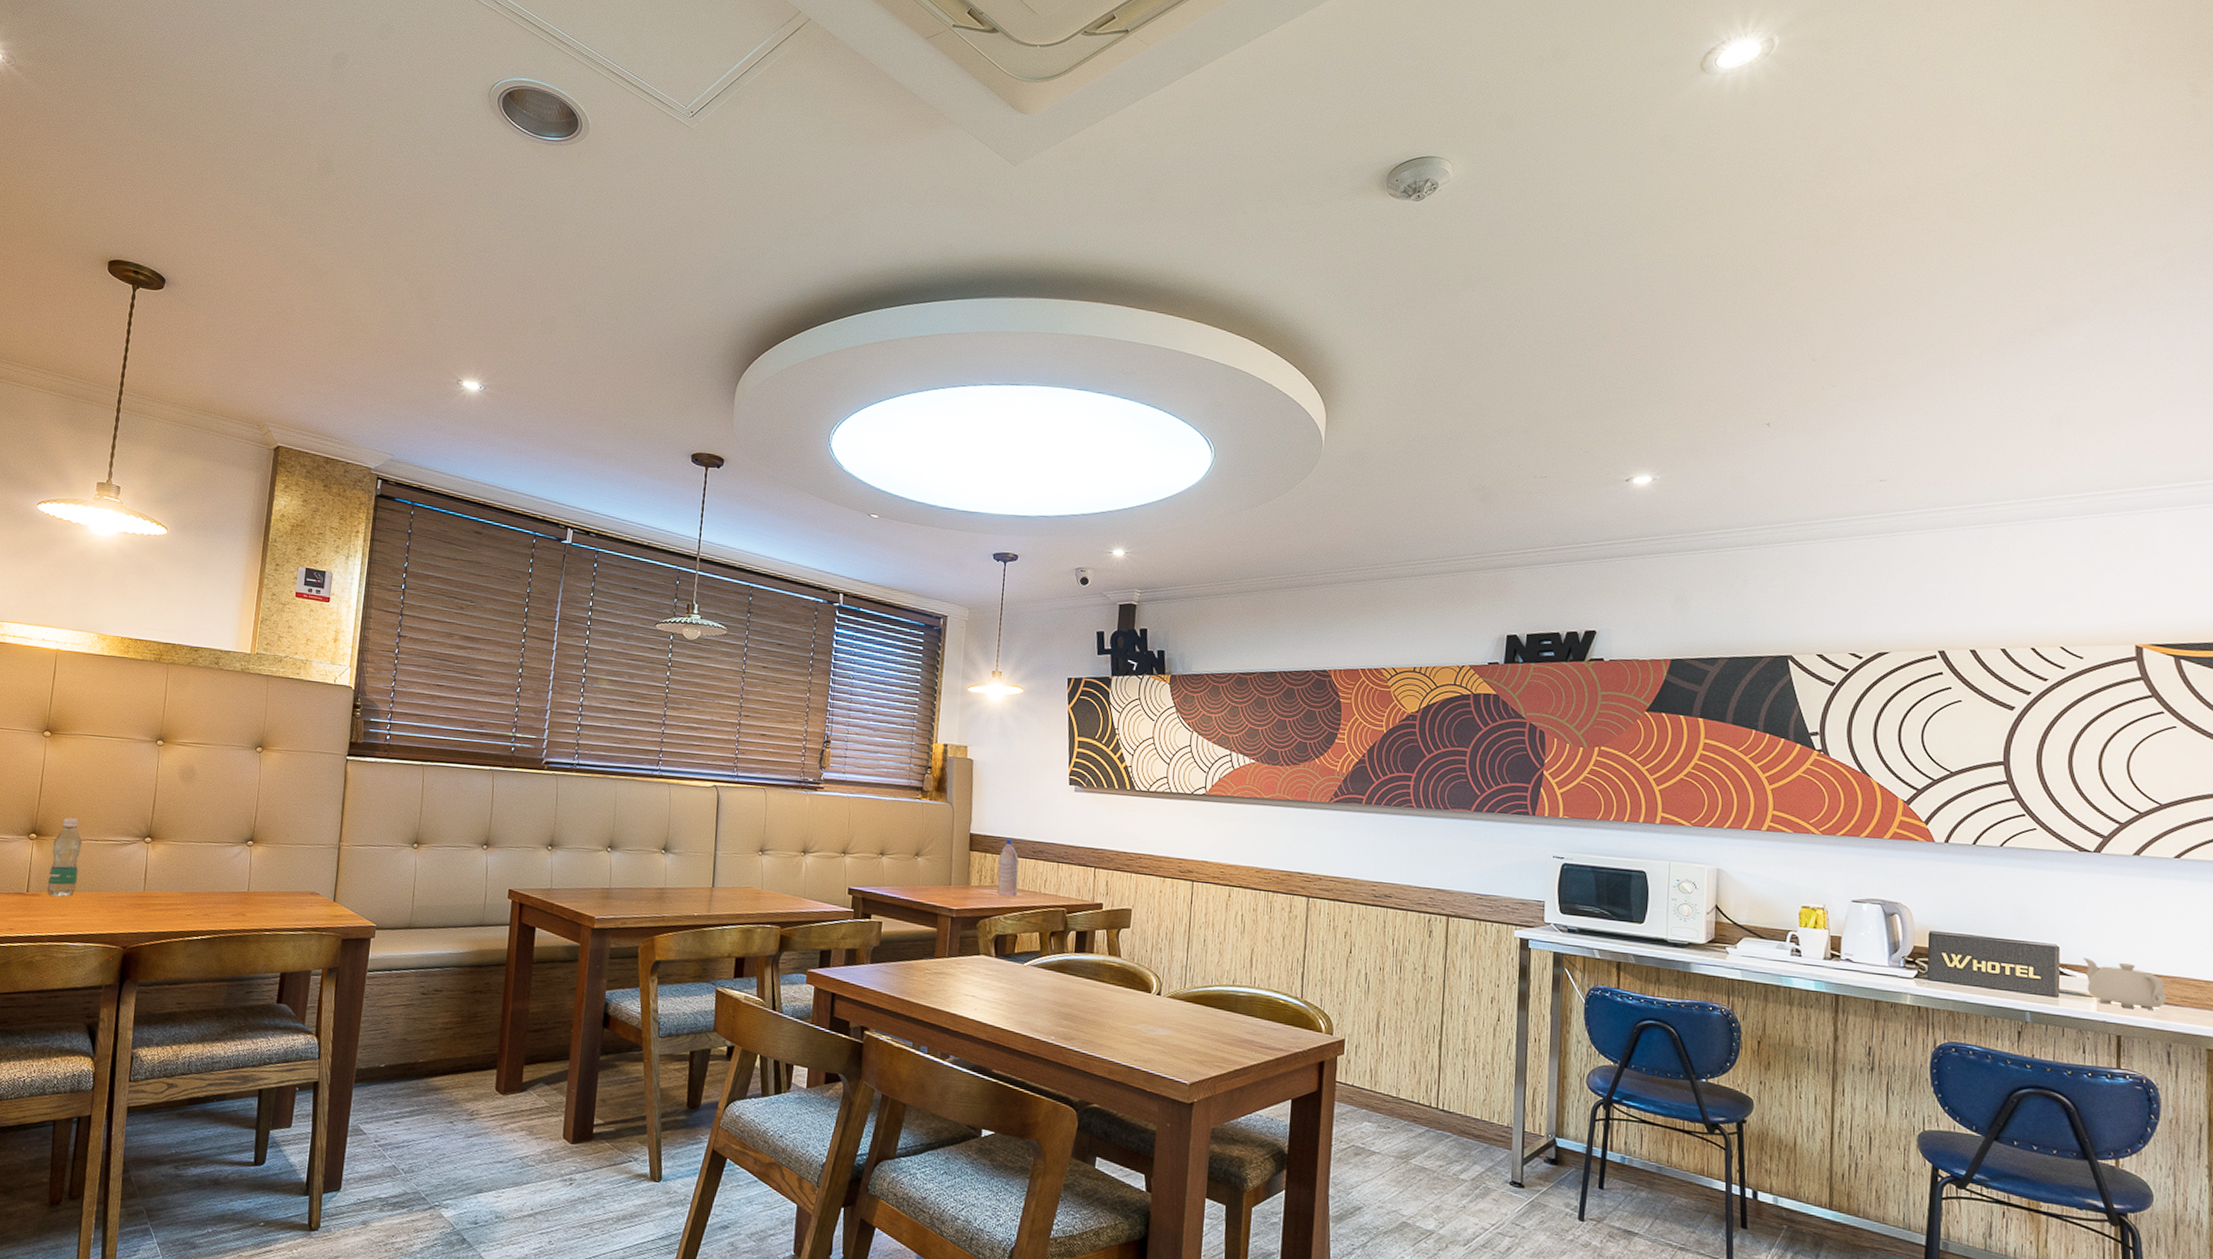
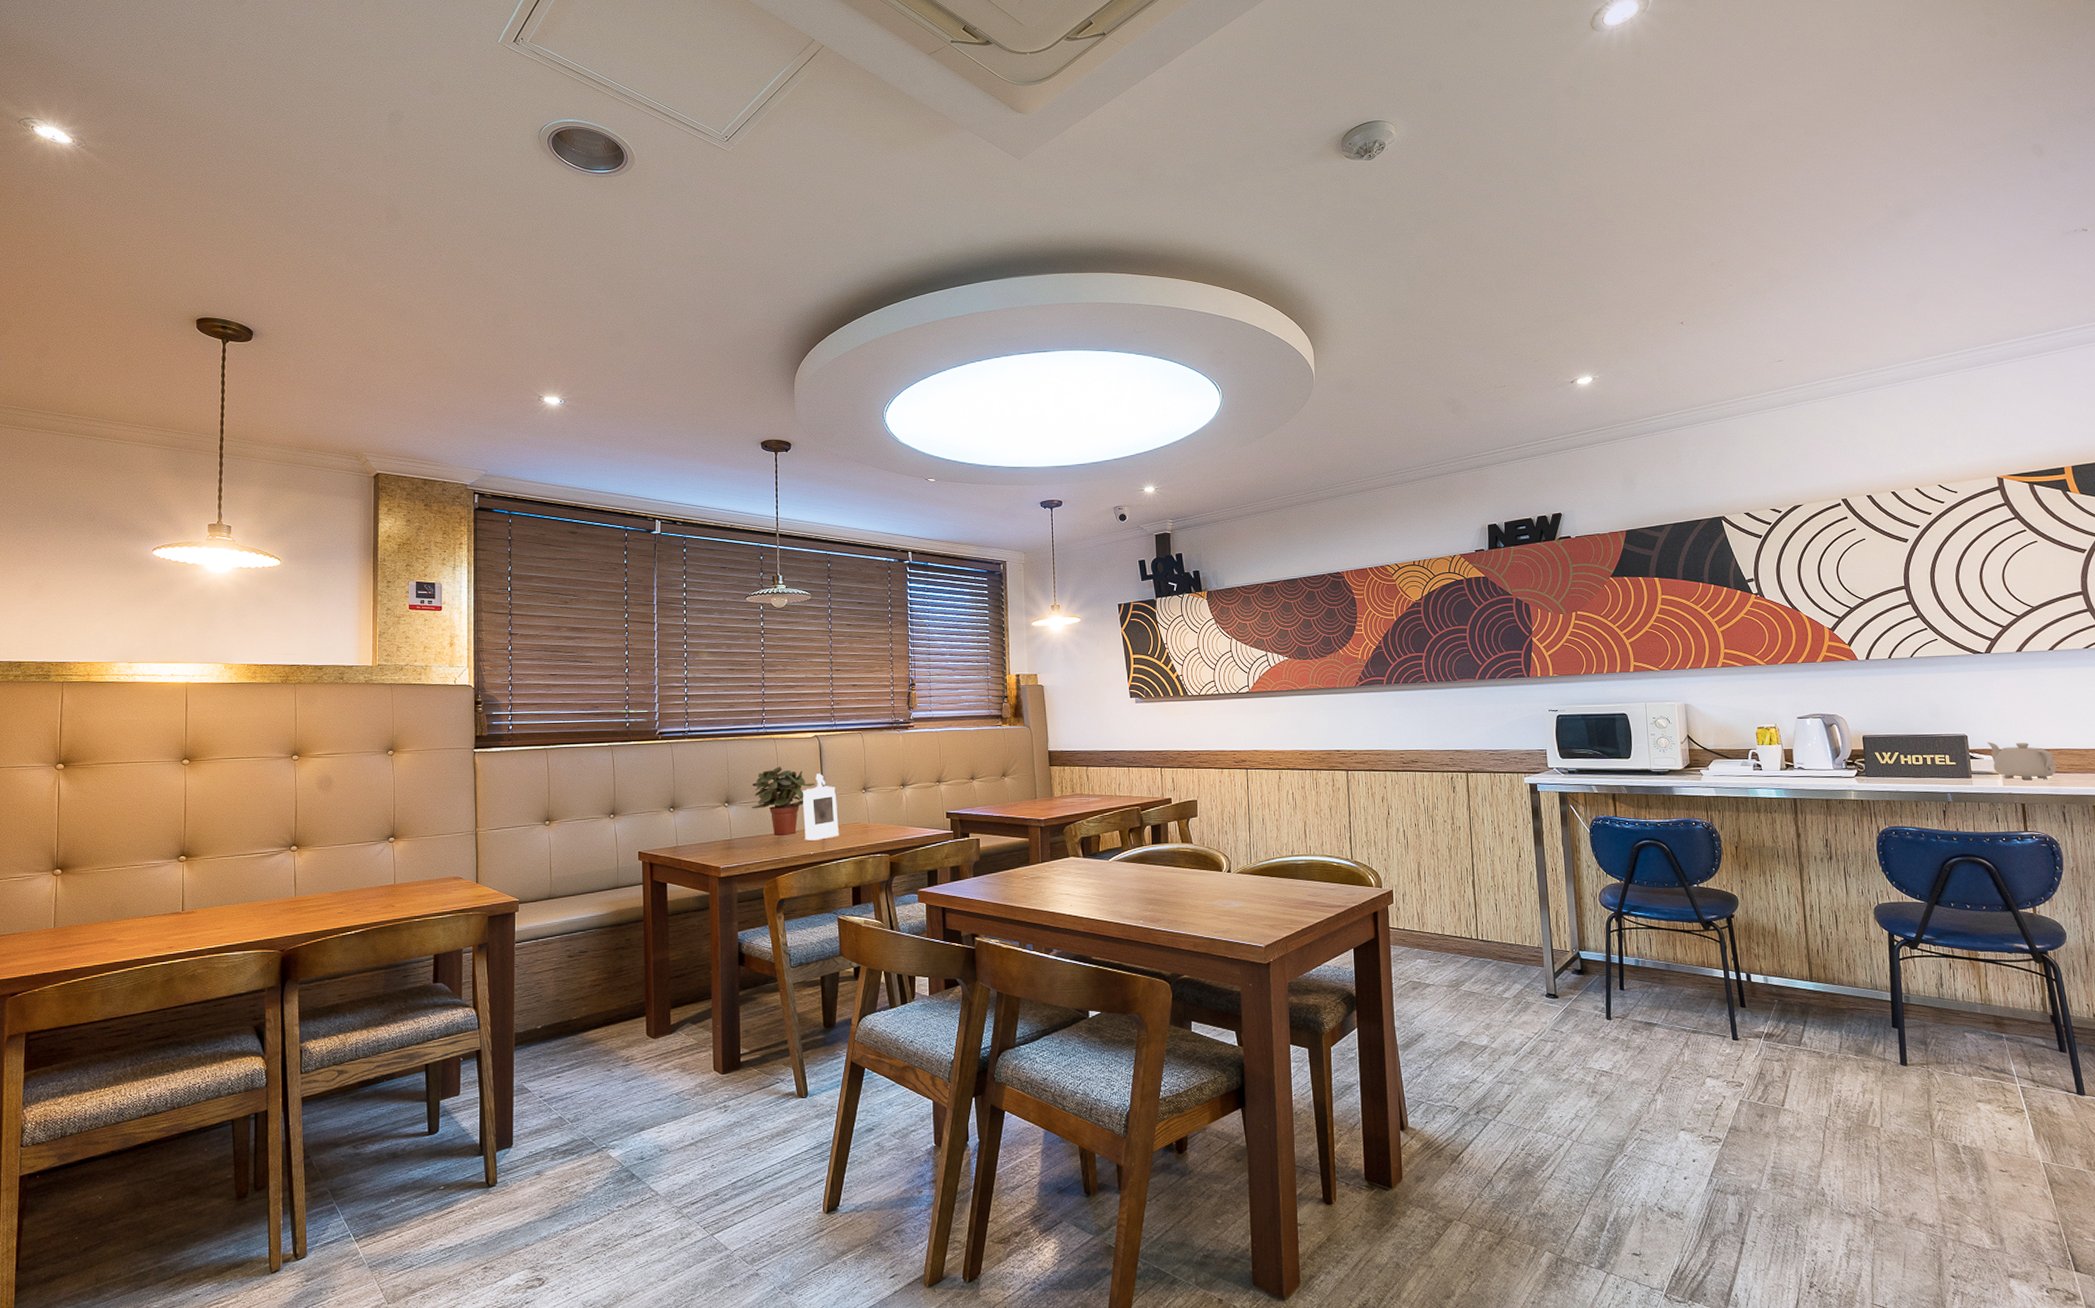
bottle: present [46,818,82,897] -> none [201,837,231,912]
potted plant: none [636,814,709,892] -> present [751,766,816,836]
tissue box: none [690,827,730,901] -> present [802,773,839,840]
water bottle: present [997,839,1019,897] -> none [1076,751,1096,803]

